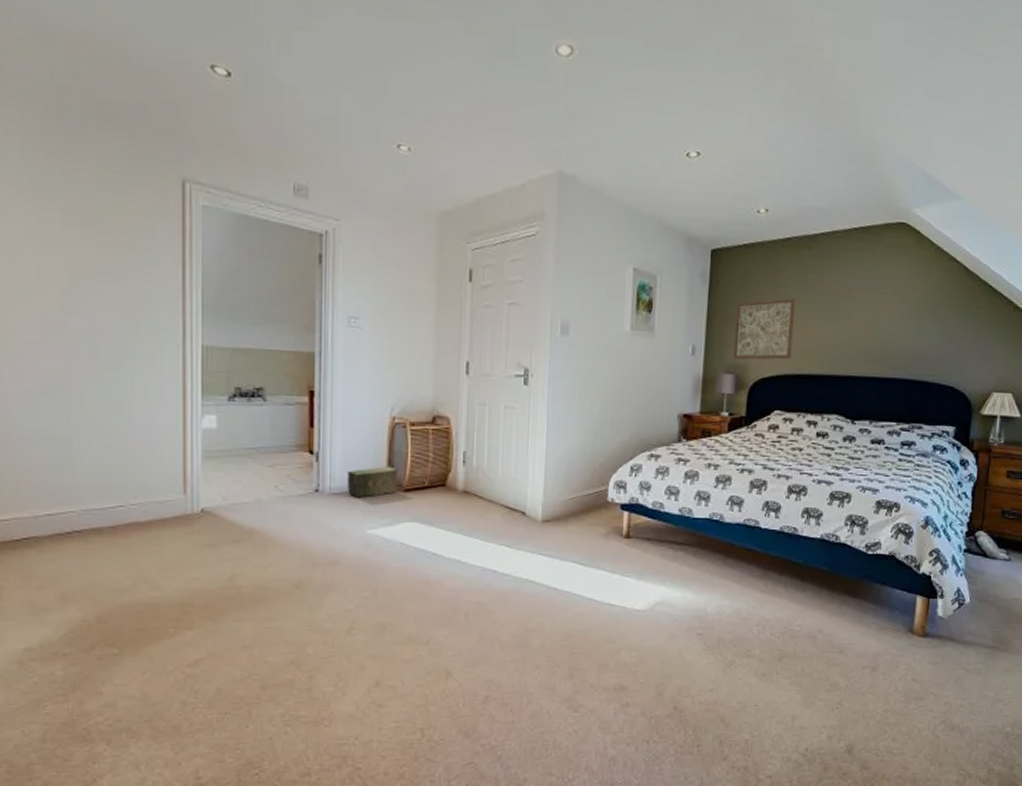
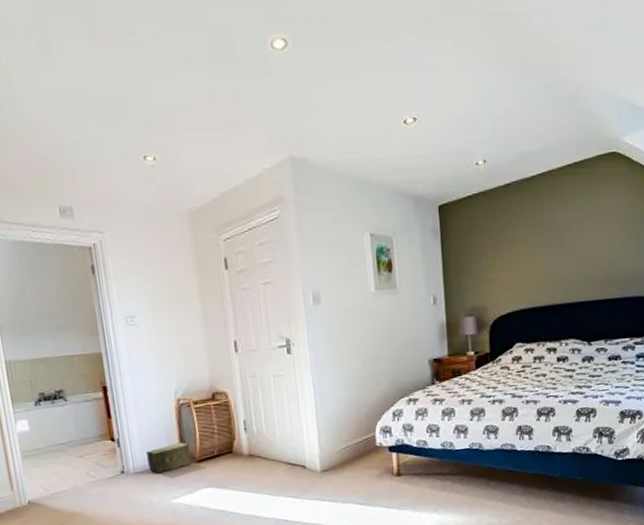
wall art: present [734,298,795,360] -> none [469,239,525,302]

